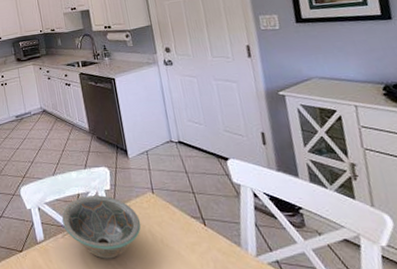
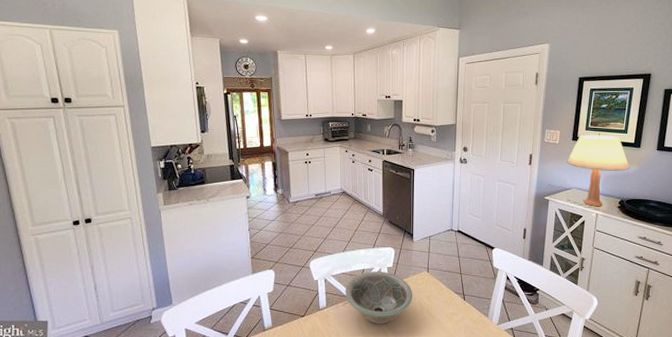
table lamp: none [295,10,386,98] -> present [566,133,630,207]

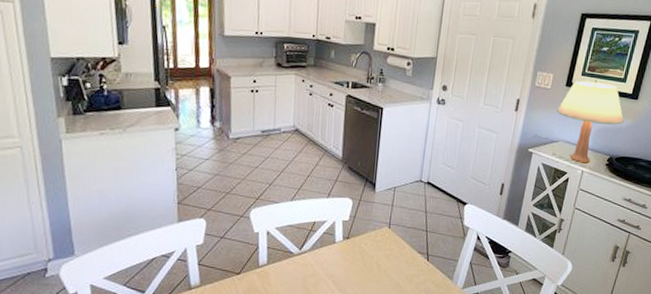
decorative bowl: present [345,271,413,324] -> none [290,225,371,285]

